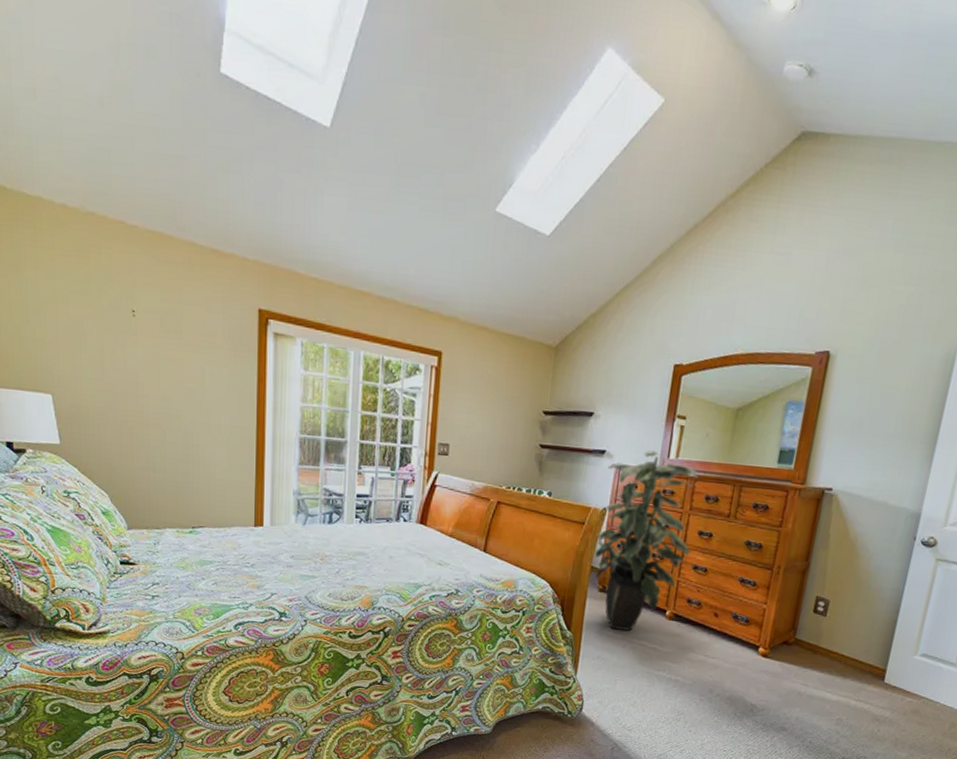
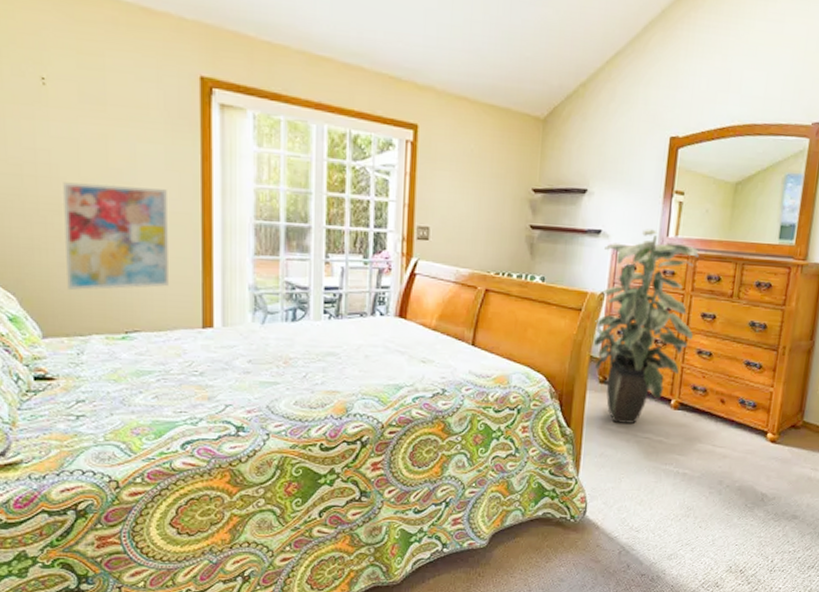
wall art: none [146,399,229,491] -> present [63,182,168,290]

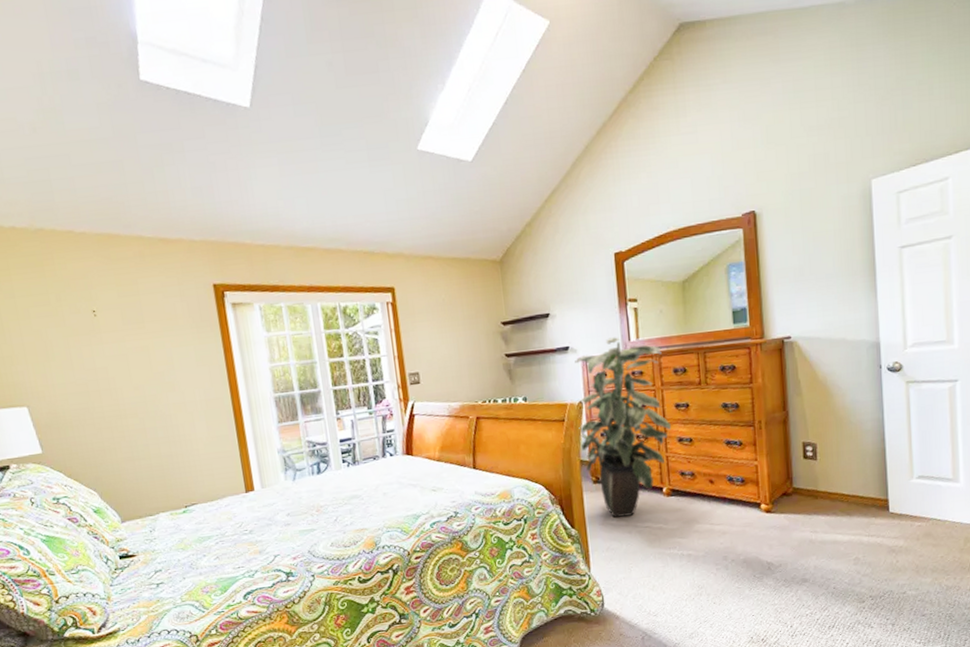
wall art: present [63,182,168,290] -> none [120,382,214,479]

